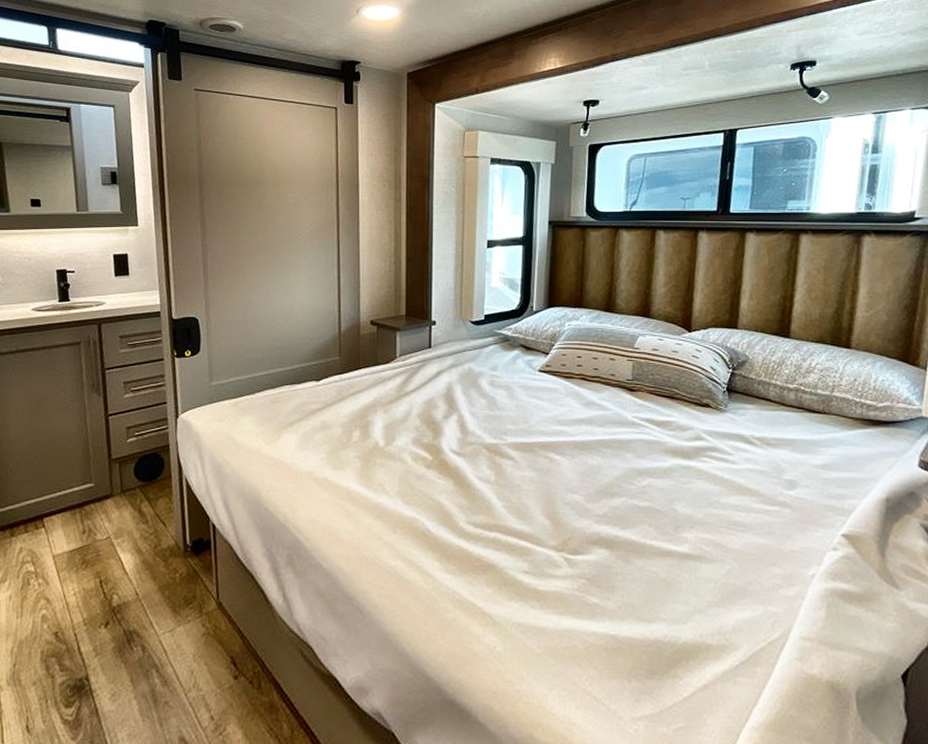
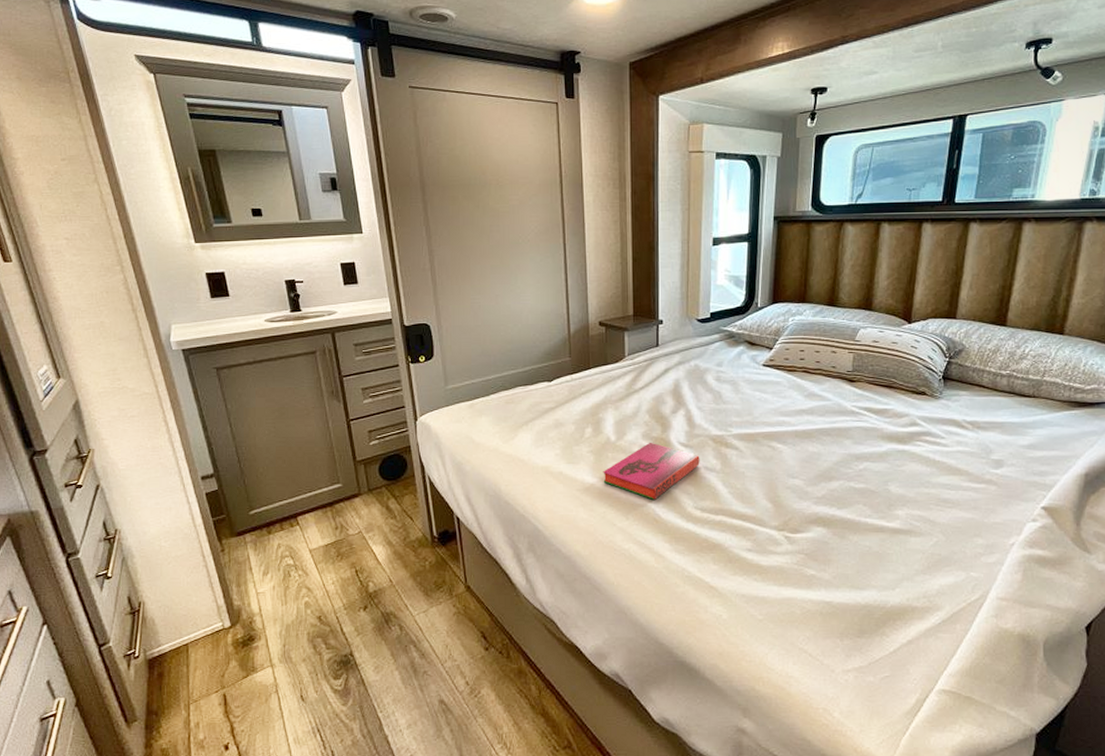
hardback book: none [370,448,473,513] -> present [603,442,700,501]

